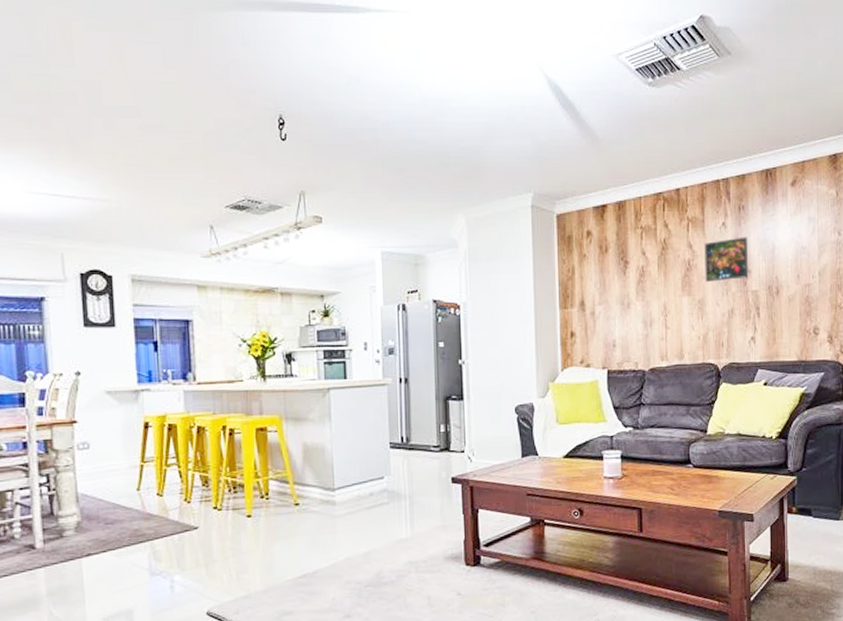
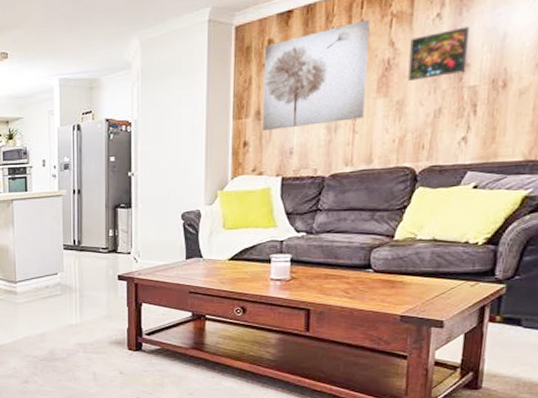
wall art: none [584,221,674,321] -> present [262,19,370,130]

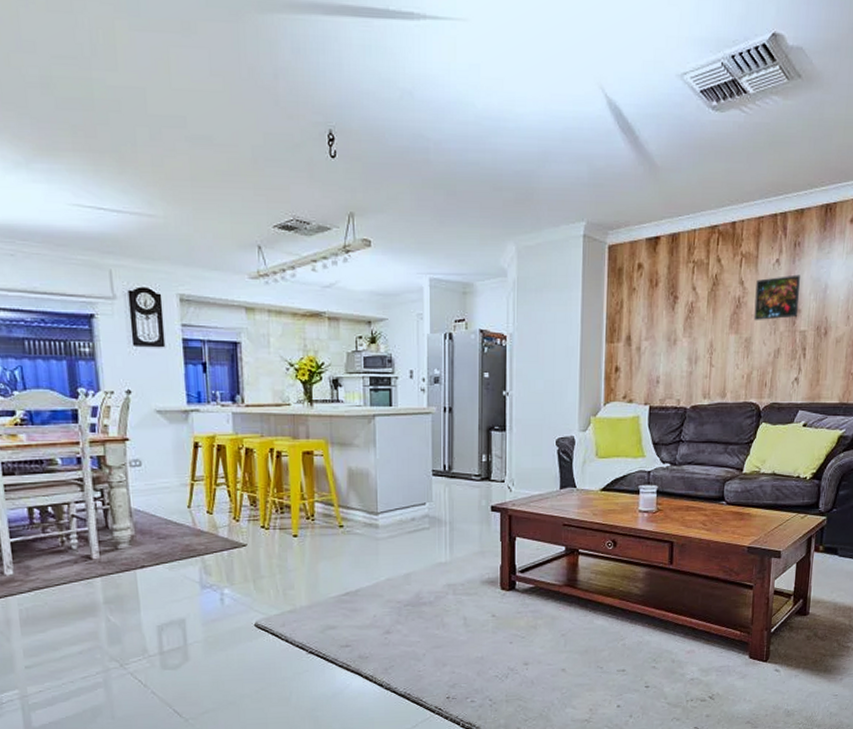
wall art: present [262,19,370,130] -> none [632,256,724,357]

